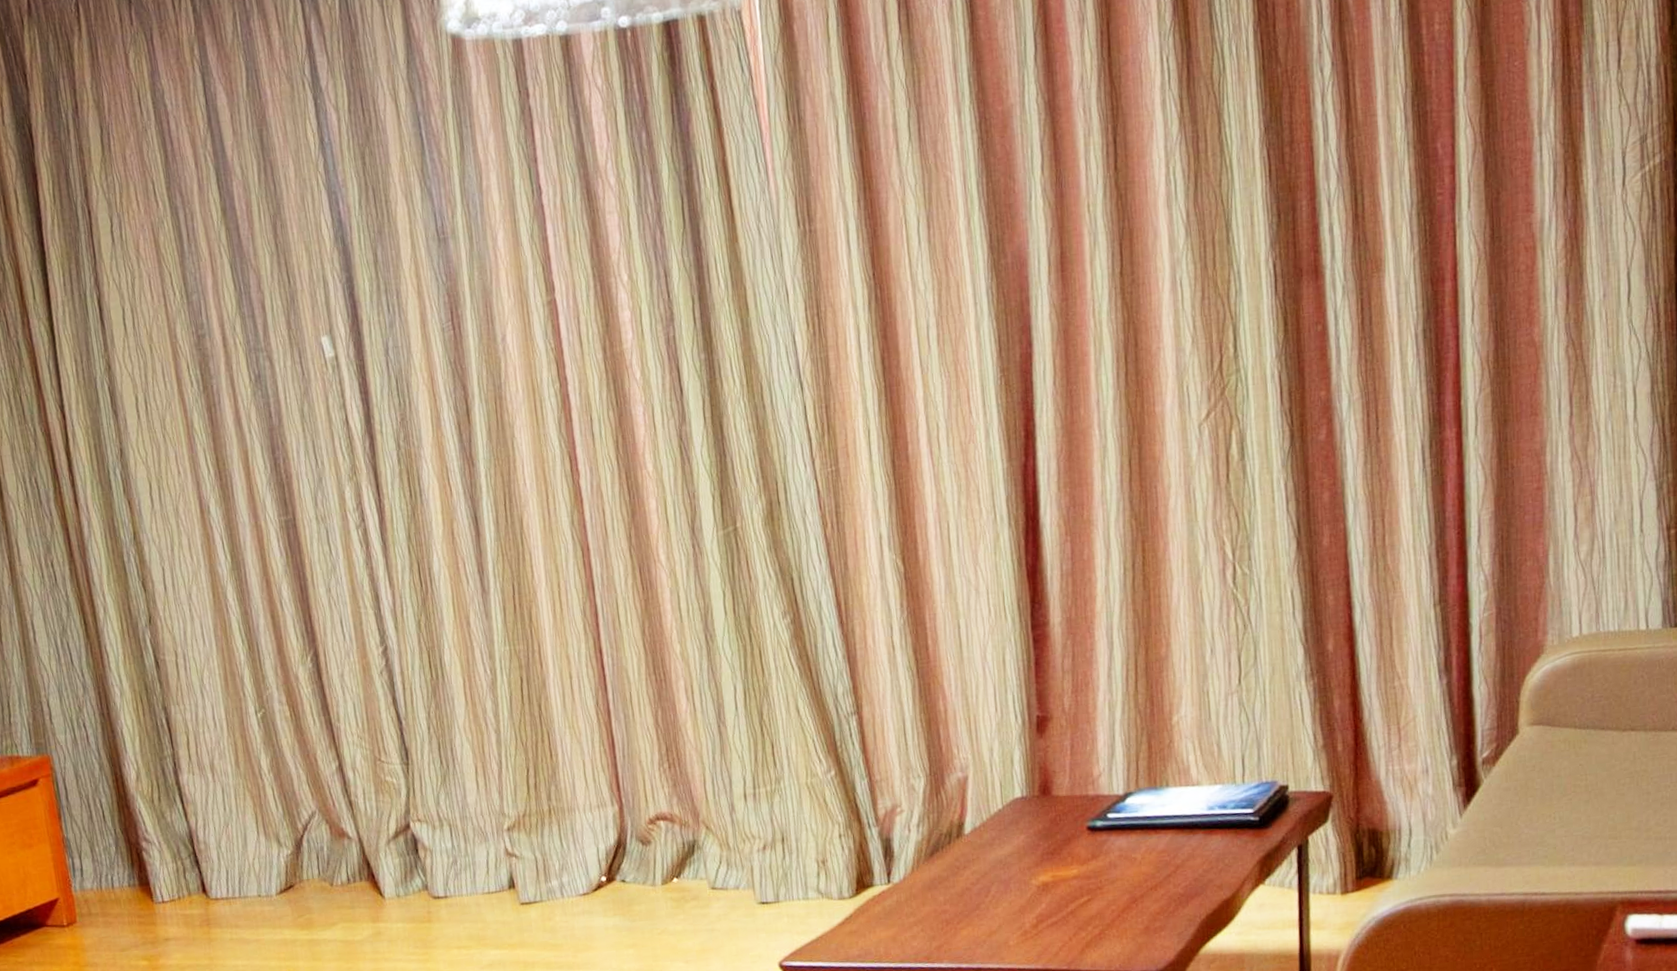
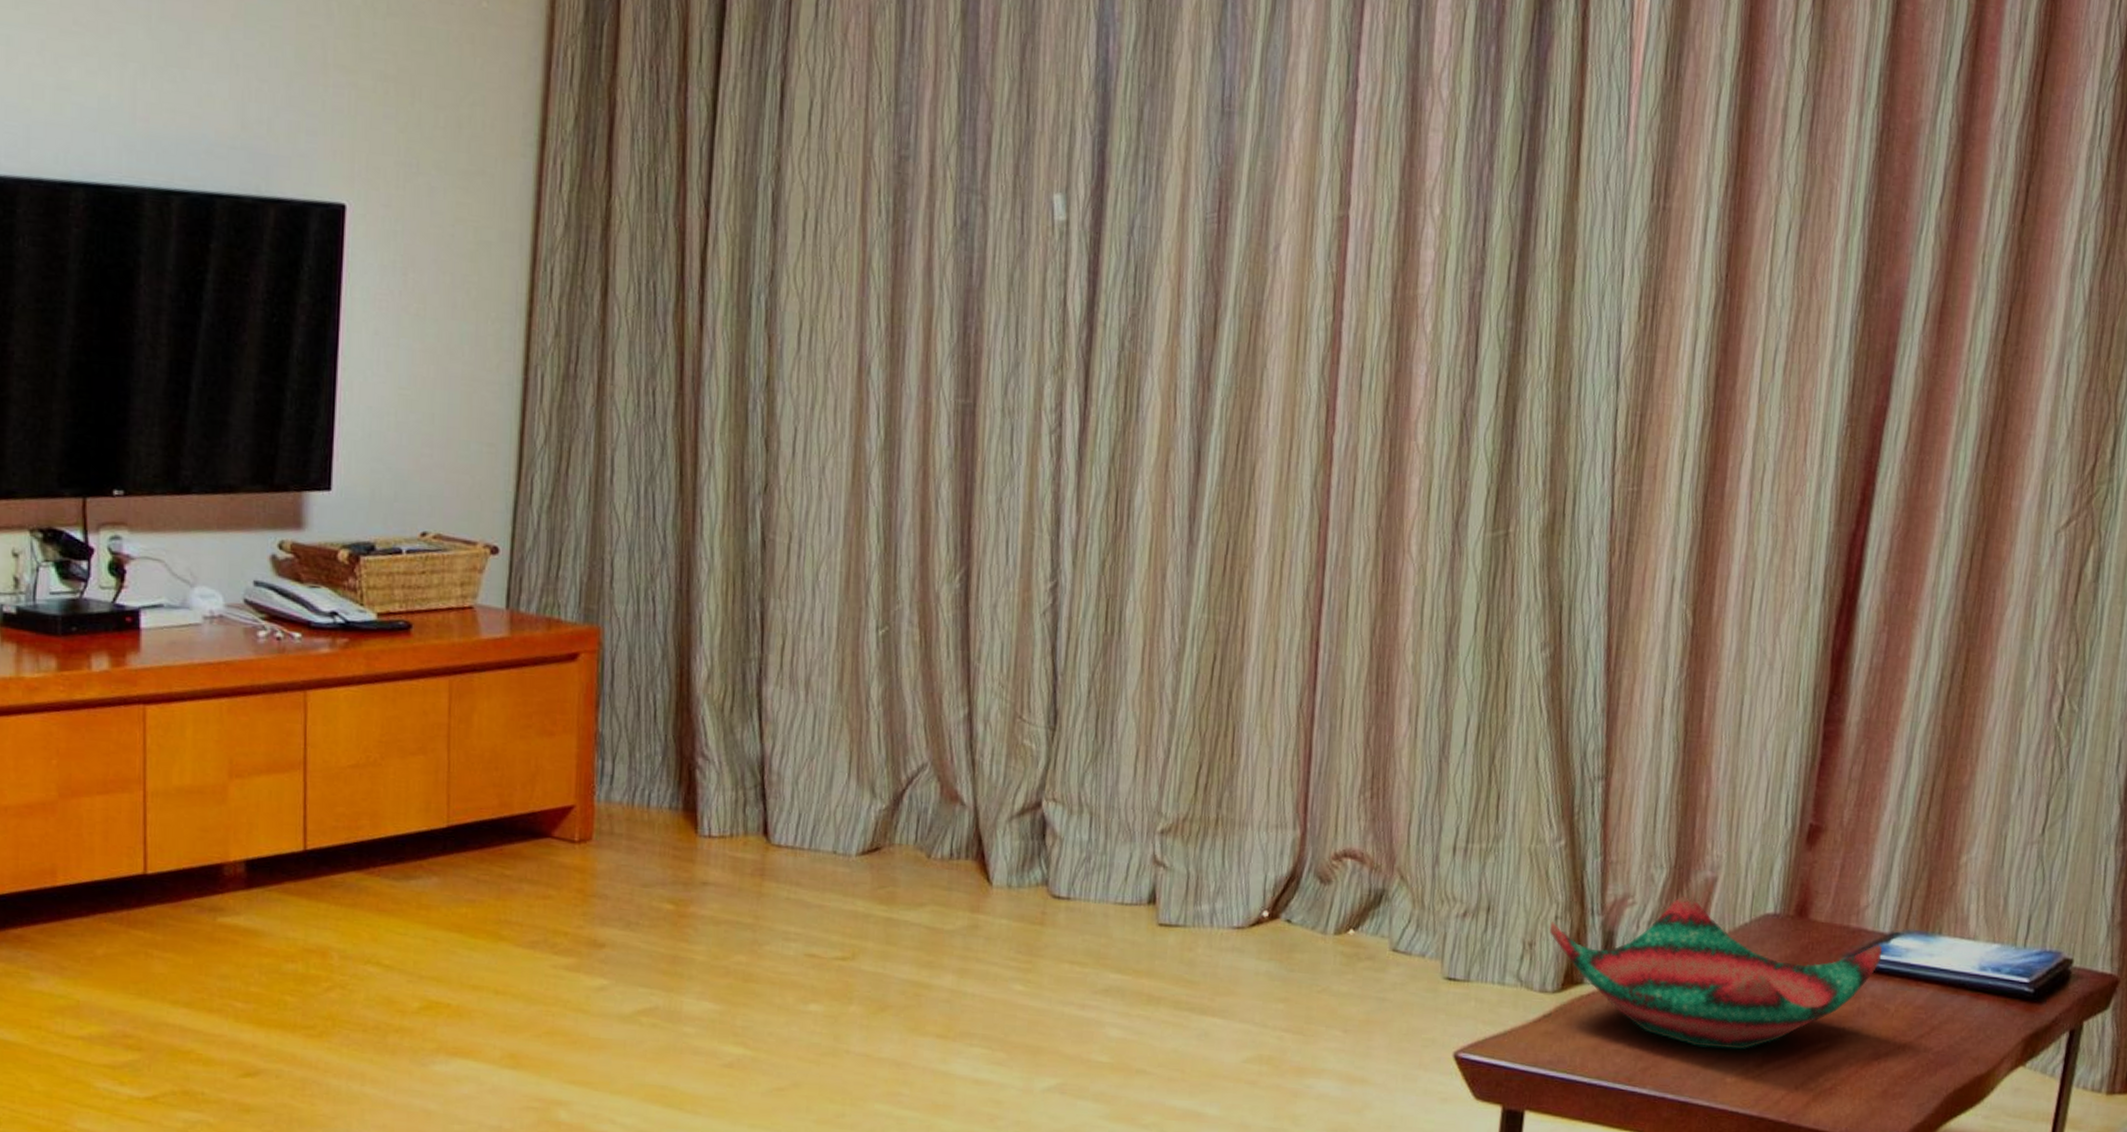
decorative bowl: none [836,797,1121,920] -> present [1549,896,1882,1050]

